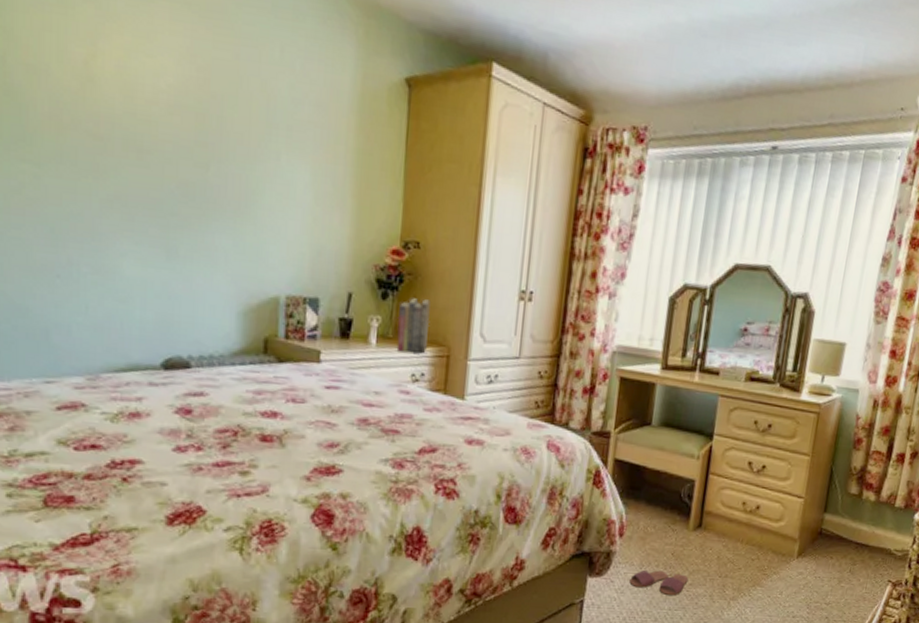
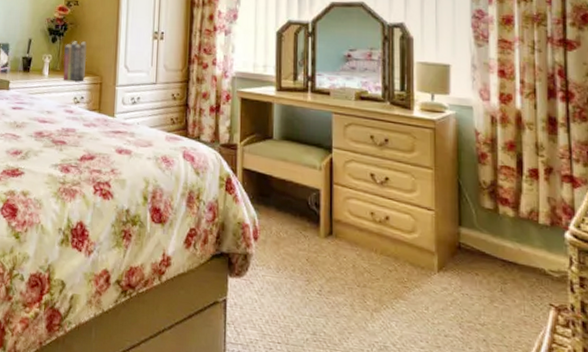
slippers: present [629,570,689,595] -> none [268,274,326,302]

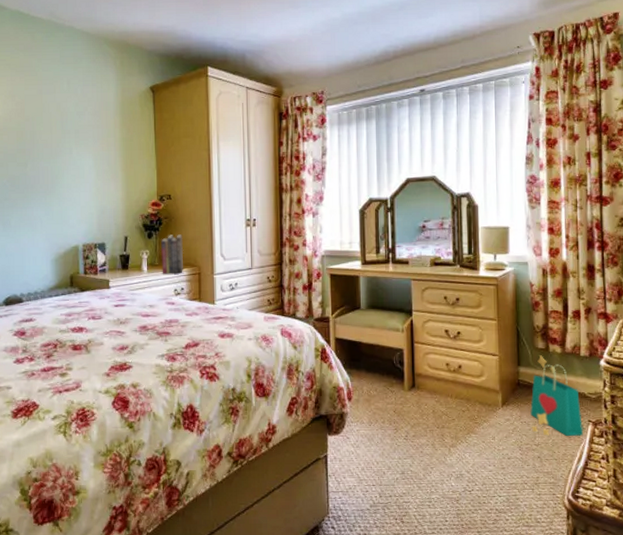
shopping bag: none [474,216,542,323] -> present [530,355,583,437]

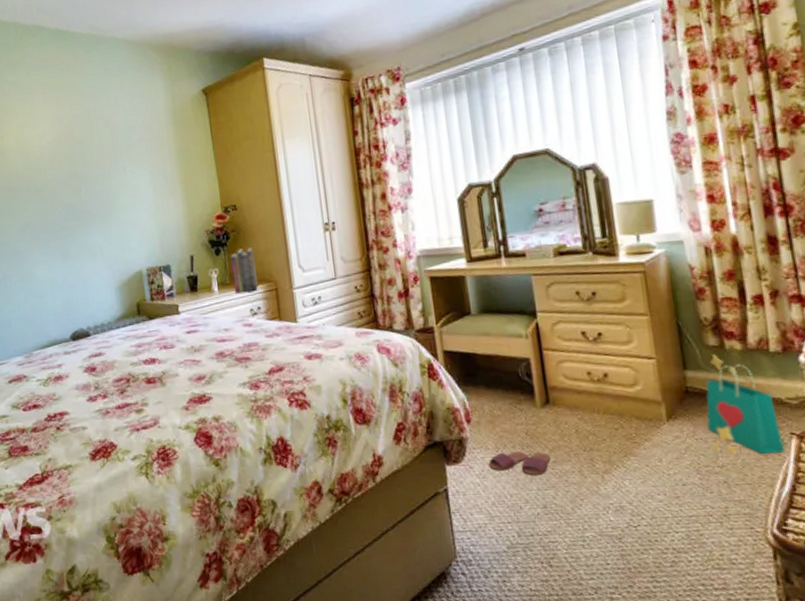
slippers: none [362,426,411,446] -> present [488,451,551,475]

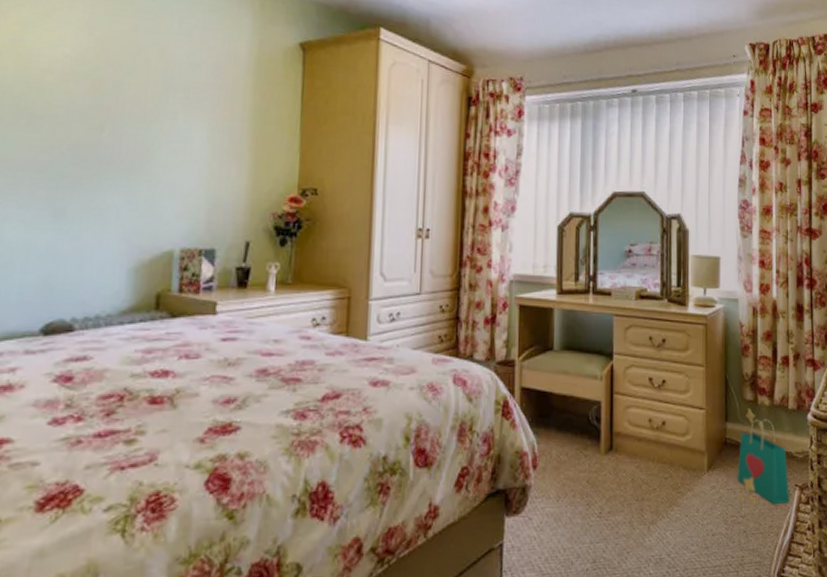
books: present [230,247,258,294] -> none [296,243,330,297]
slippers: present [488,451,551,475] -> none [548,500,606,527]

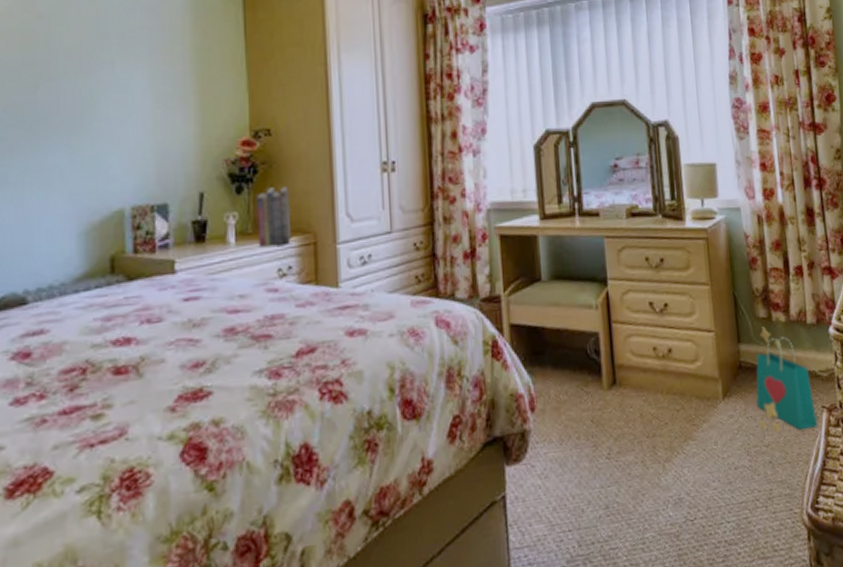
books: none [296,243,330,297] -> present [255,187,292,247]

